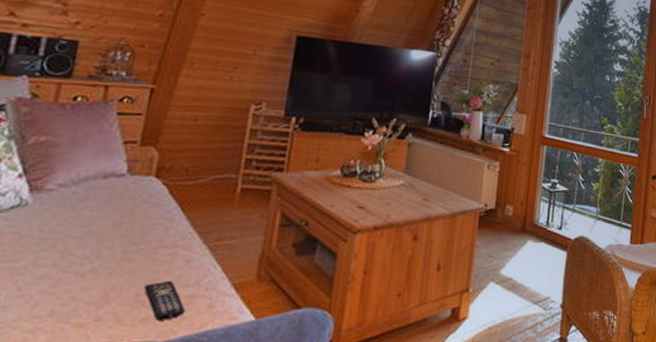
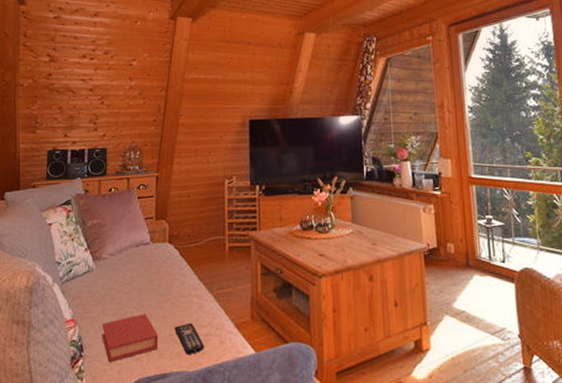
book: none [26,267,119,331] -> present [102,314,159,363]

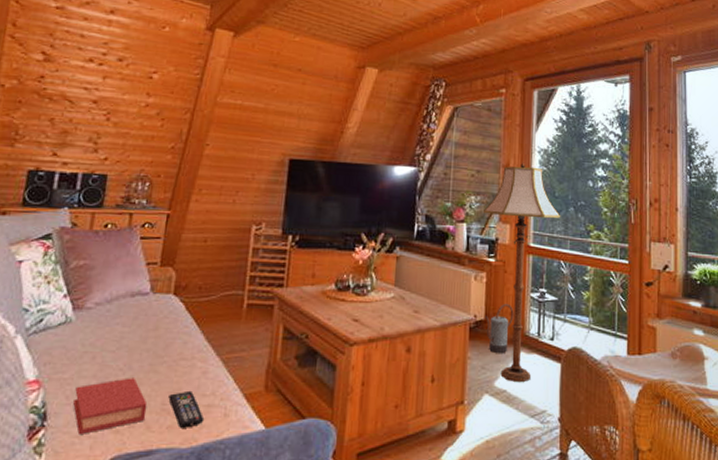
floor lamp: none [425,101,499,302] -> present [484,162,561,382]
watering can: none [437,232,464,277] -> present [485,304,514,353]

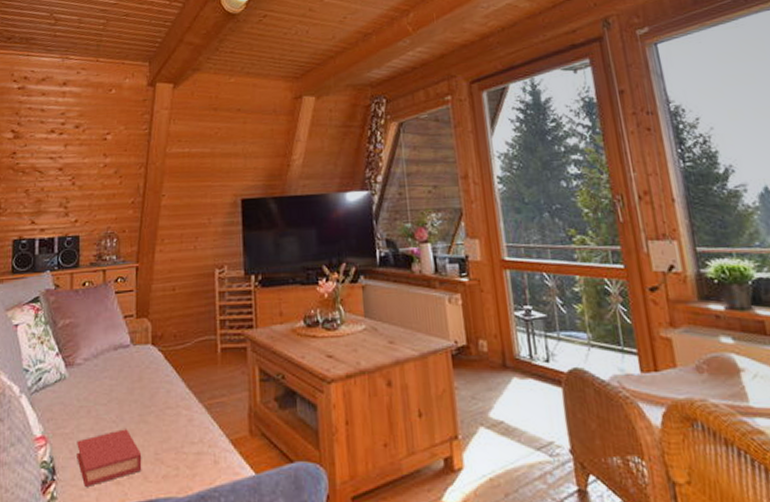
remote control: present [168,390,205,428] -> none [160,439,196,477]
floor lamp: present [484,162,561,382] -> none [447,170,536,411]
watering can: present [485,304,514,353] -> none [467,326,499,381]

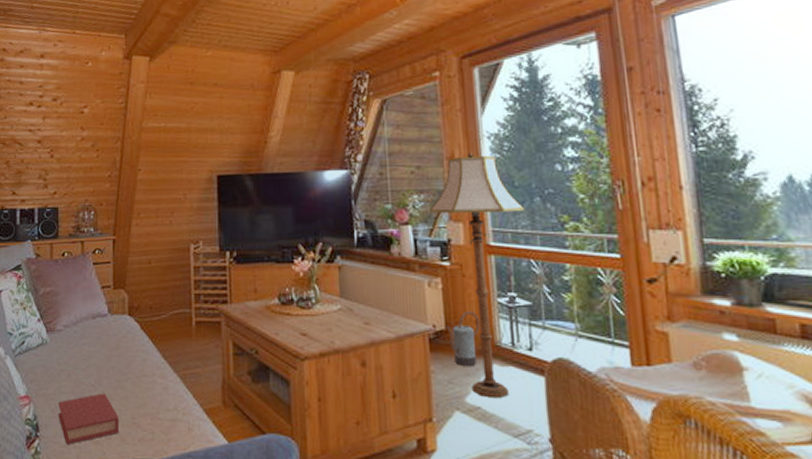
floor lamp: none [447,170,536,411] -> present [430,151,525,397]
watering can: none [467,326,499,381] -> present [446,312,480,366]

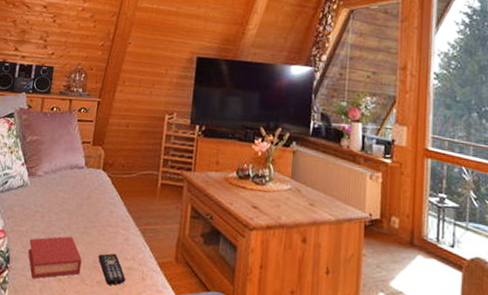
remote control: none [137,405,171,441] -> present [98,253,126,285]
floor lamp: present [430,151,525,397] -> none [379,65,463,286]
watering can: present [446,312,480,366] -> none [381,205,411,255]

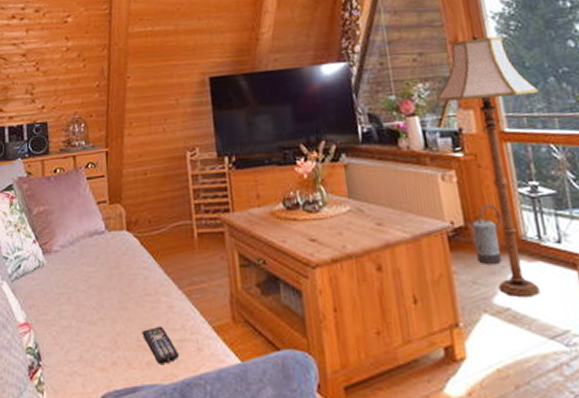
book: present [28,236,82,279] -> none [59,316,125,374]
floor lamp: none [379,65,463,286] -> present [436,33,540,297]
watering can: none [381,205,411,255] -> present [464,205,503,264]

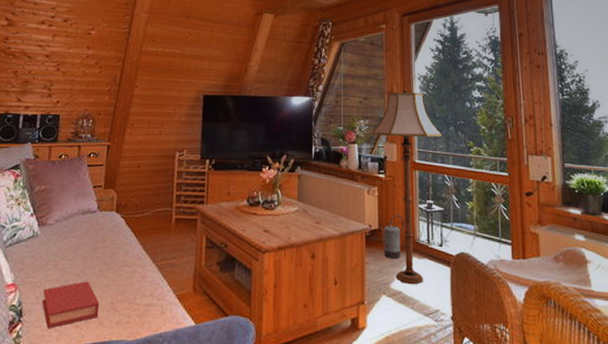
book: none [59,316,125,374] -> present [42,281,100,329]
remote control: present [142,325,180,364] -> none [116,292,146,324]

